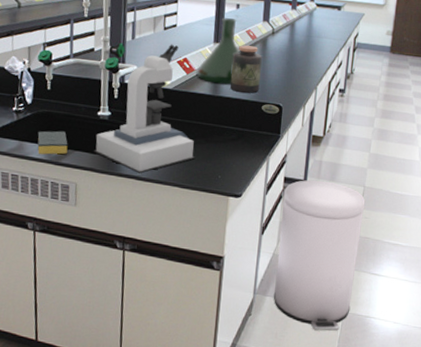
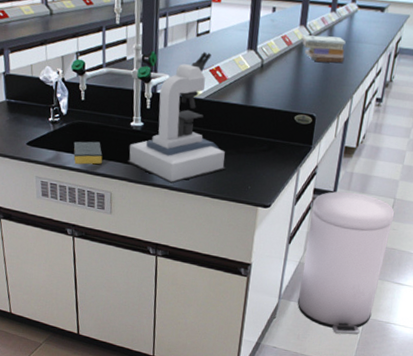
flask: present [197,17,240,85] -> none [229,22,274,94]
jar: present [230,45,262,93] -> none [263,52,297,103]
books: none [264,30,307,56] -> present [301,35,346,63]

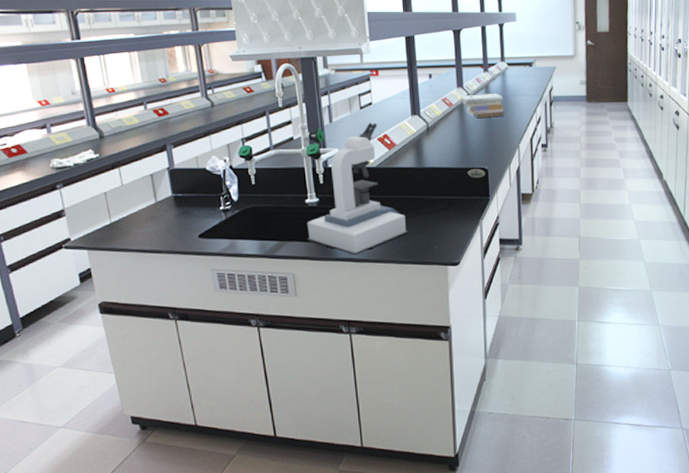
sponge: present [73,141,103,165] -> none [248,223,280,251]
pedal bin: present [297,191,395,335] -> none [501,237,583,386]

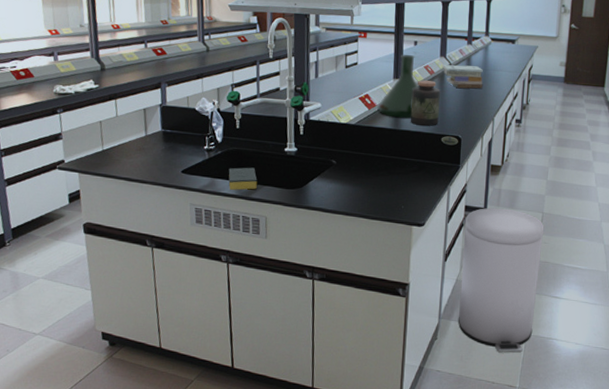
sponge: none [248,223,280,251] -> present [228,167,257,191]
microscope: present [307,122,409,255] -> none [282,81,379,206]
flask: none [399,89,438,156] -> present [378,54,419,119]
jar: none [432,114,463,161] -> present [410,80,440,126]
pedal bin: none [501,237,583,386] -> present [458,207,544,353]

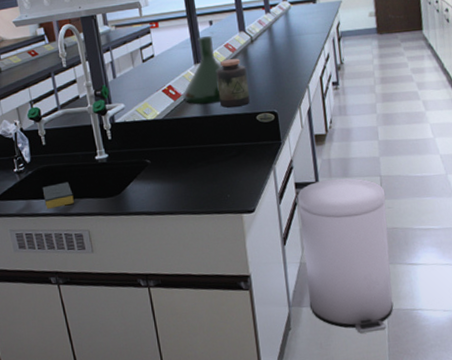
books: present [442,65,483,89] -> none [243,33,291,62]

